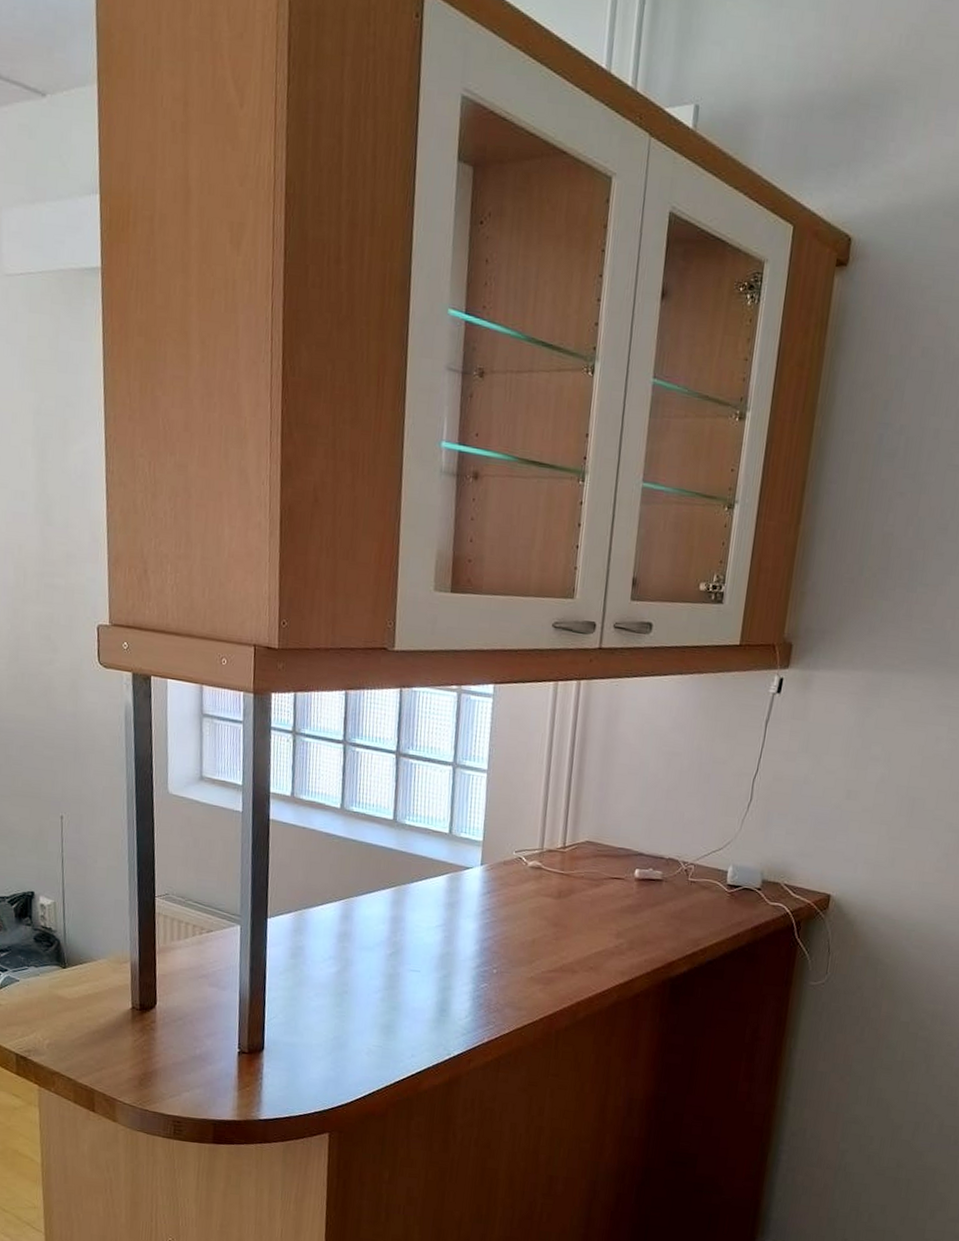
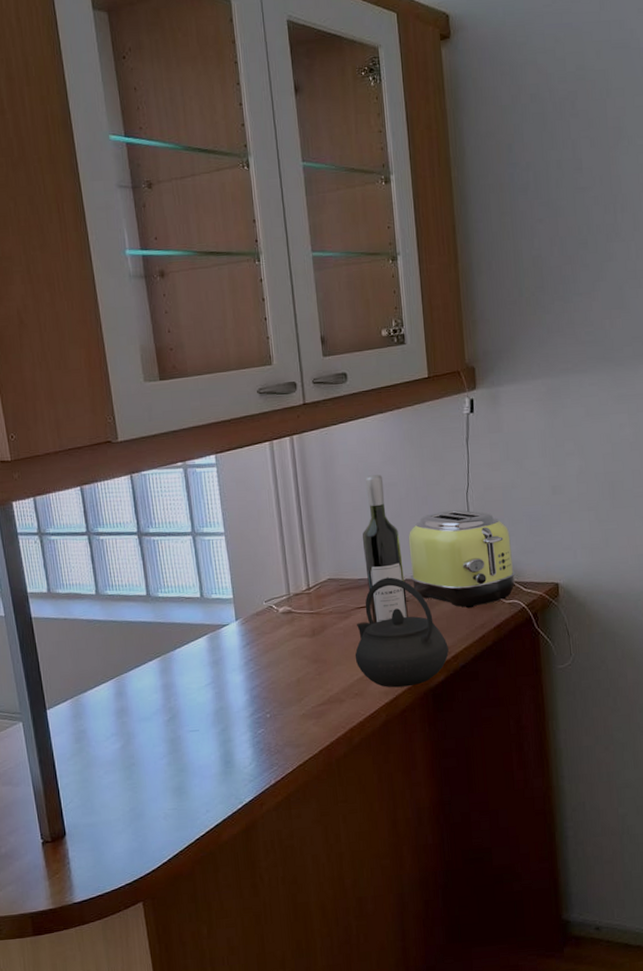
kettle: none [597,852,699,972] -> present [355,577,449,688]
bottle: none [624,739,673,898] -> present [362,474,408,624]
toaster: none [673,793,791,903] -> present [408,509,515,609]

